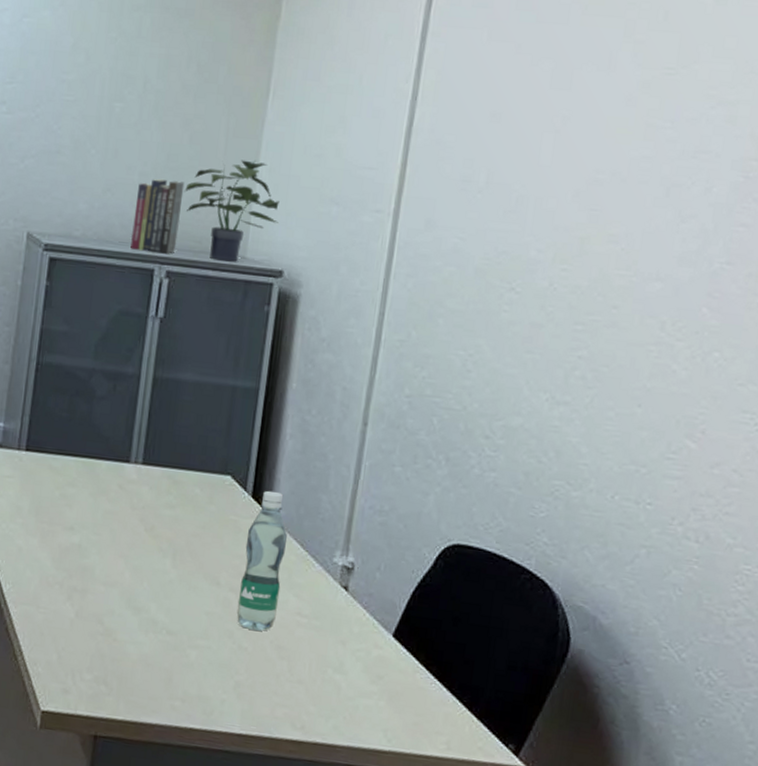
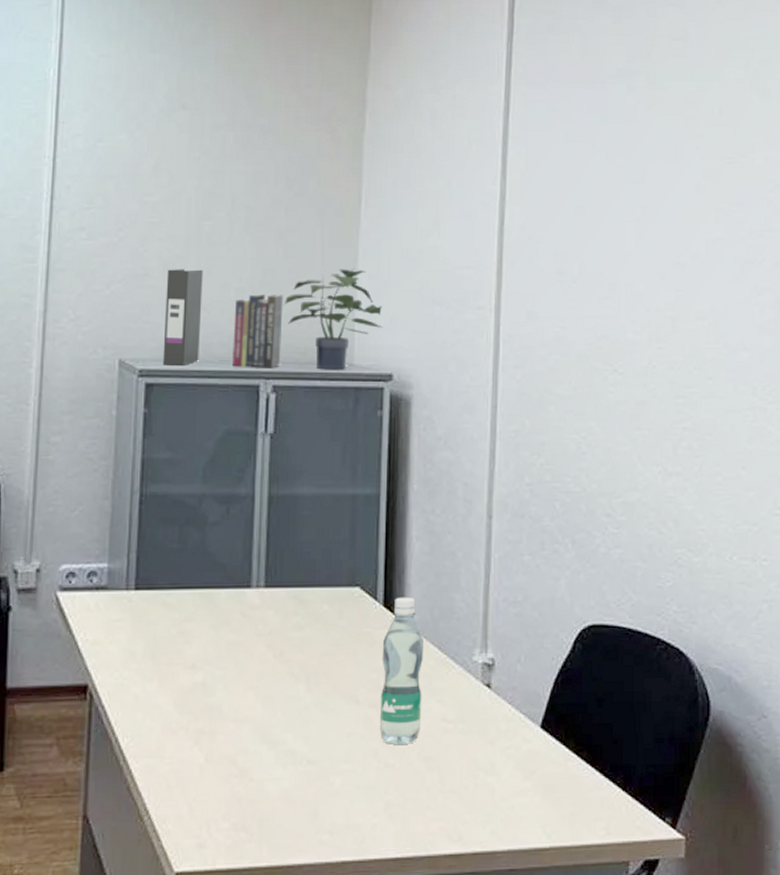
binder: none [66,148,111,245] -> present [162,269,203,367]

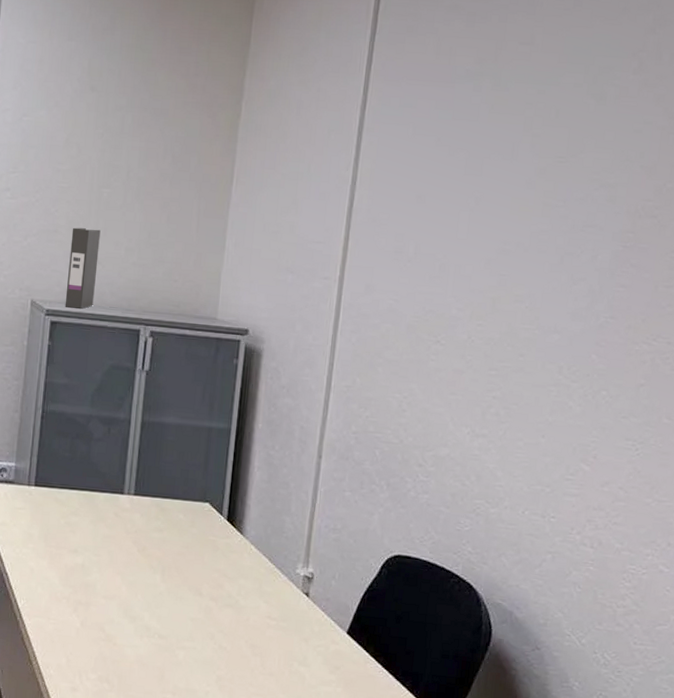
books: present [232,293,284,370] -> none [119,253,164,318]
potted plant: present [283,269,383,370] -> none [163,236,244,323]
bottle: present [379,597,425,744] -> none [216,514,258,633]

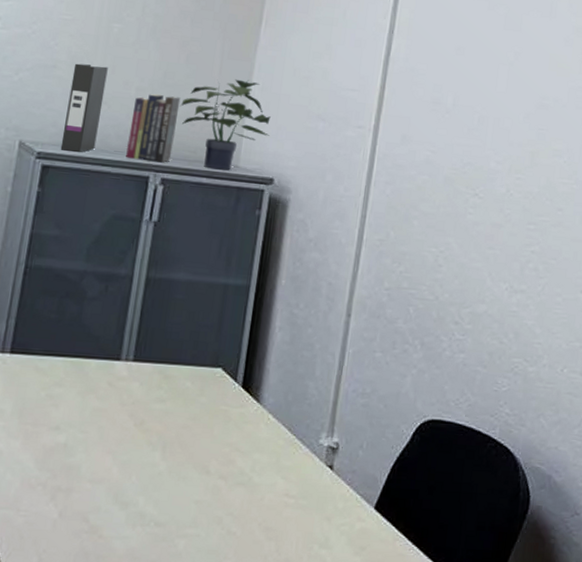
books: none [119,253,164,318] -> present [126,93,181,164]
potted plant: none [163,236,244,323] -> present [180,79,271,171]

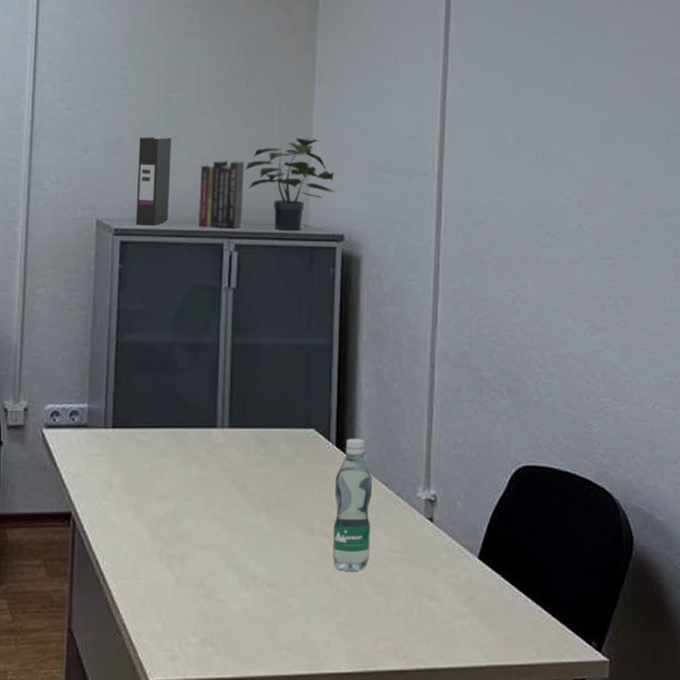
bottle: none [225,380,277,515] -> present [332,438,373,571]

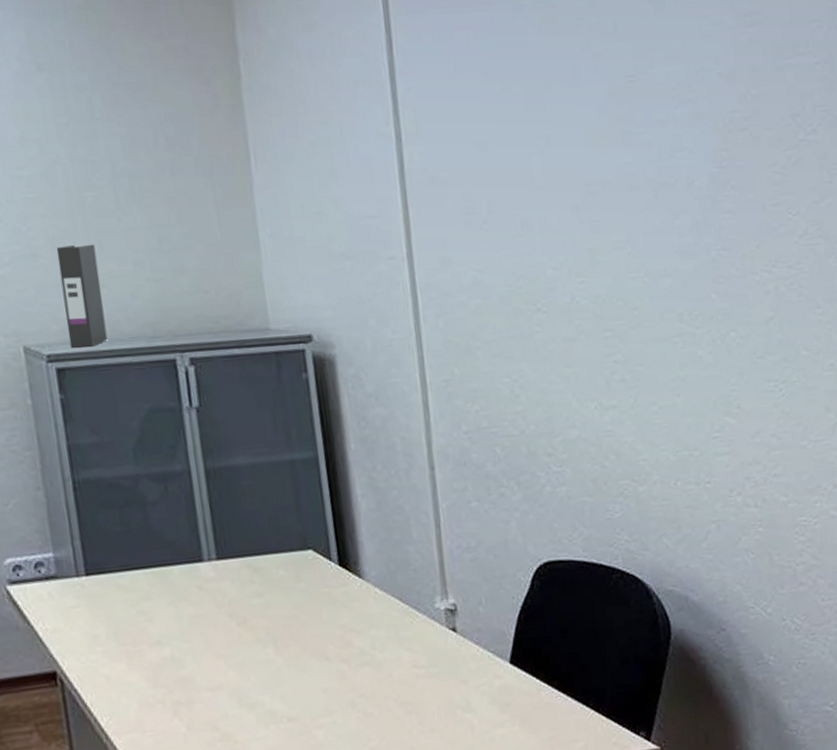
books: present [199,160,245,230] -> none [135,263,194,344]
potted plant: present [245,138,335,231] -> none [186,229,294,338]
bottle: present [332,438,373,571] -> none [343,554,394,695]

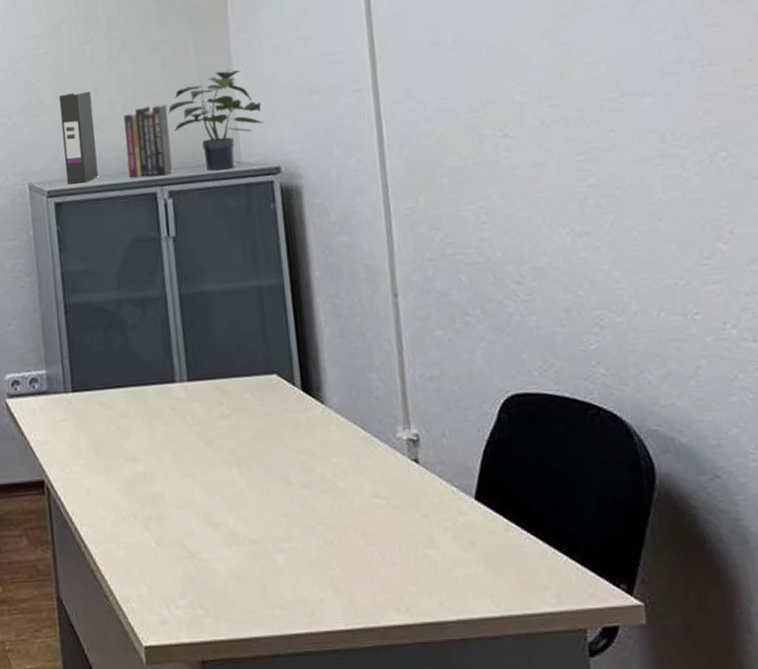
books: none [135,263,194,344] -> present [124,104,173,179]
potted plant: none [186,229,294,338] -> present [168,70,265,171]

